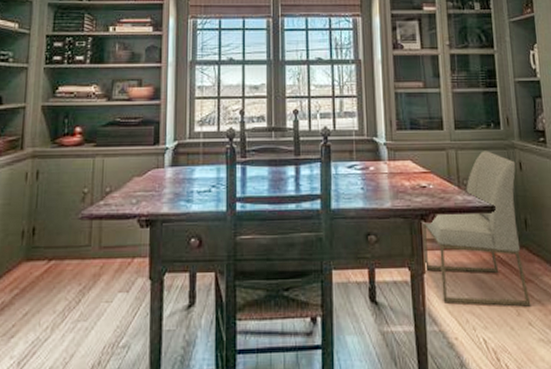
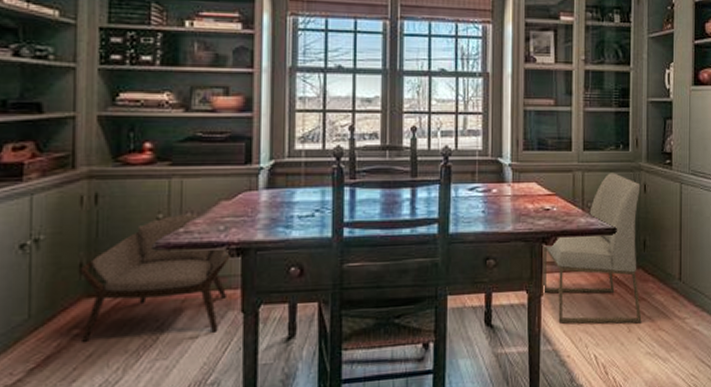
chair: none [20,189,142,301] -> present [80,214,232,342]

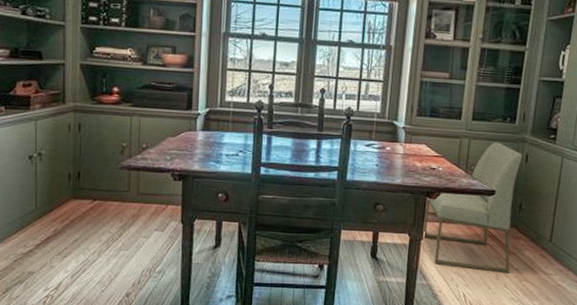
chair: present [80,214,232,342] -> none [69,144,176,235]

